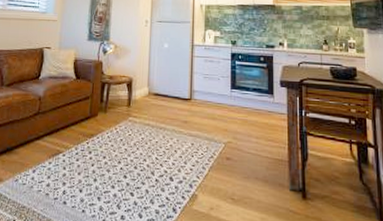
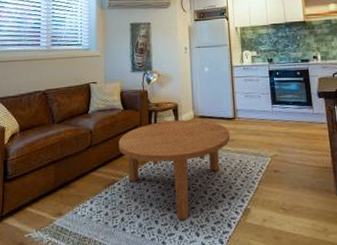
coffee table: none [67,95,184,199] -> present [118,119,230,220]

